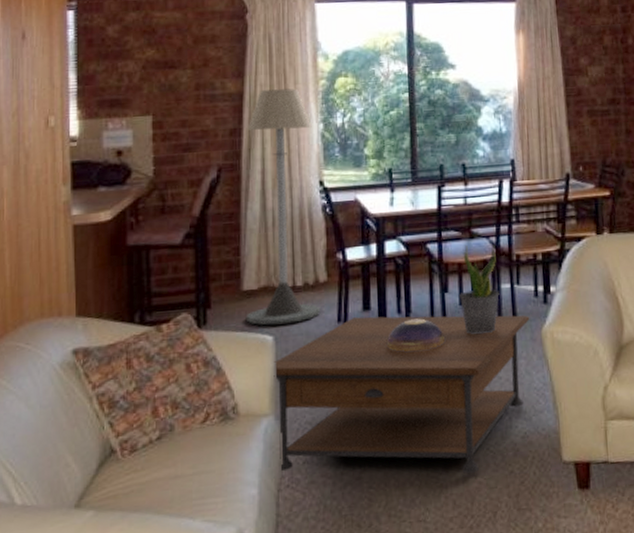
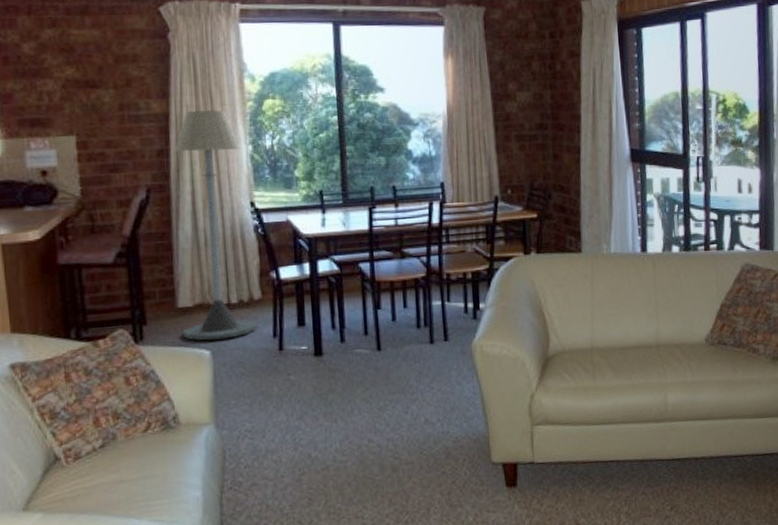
coffee table: present [273,315,530,474] -> none [211,330,460,475]
decorative bowl: present [386,318,445,352] -> none [321,333,378,365]
potted plant: present [458,244,499,335] -> none [391,264,431,349]

